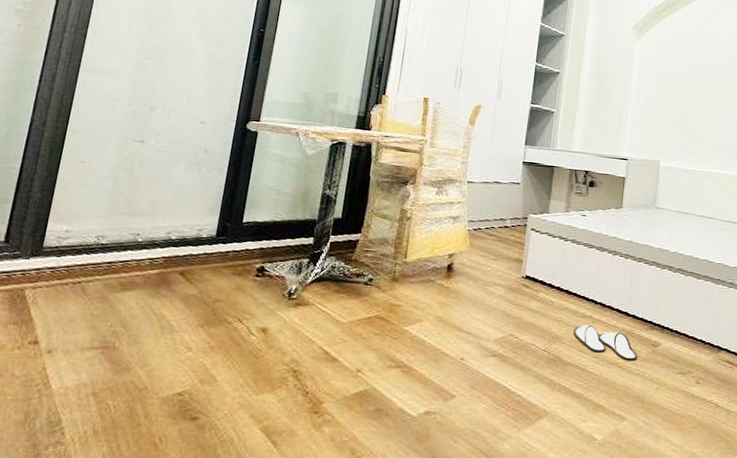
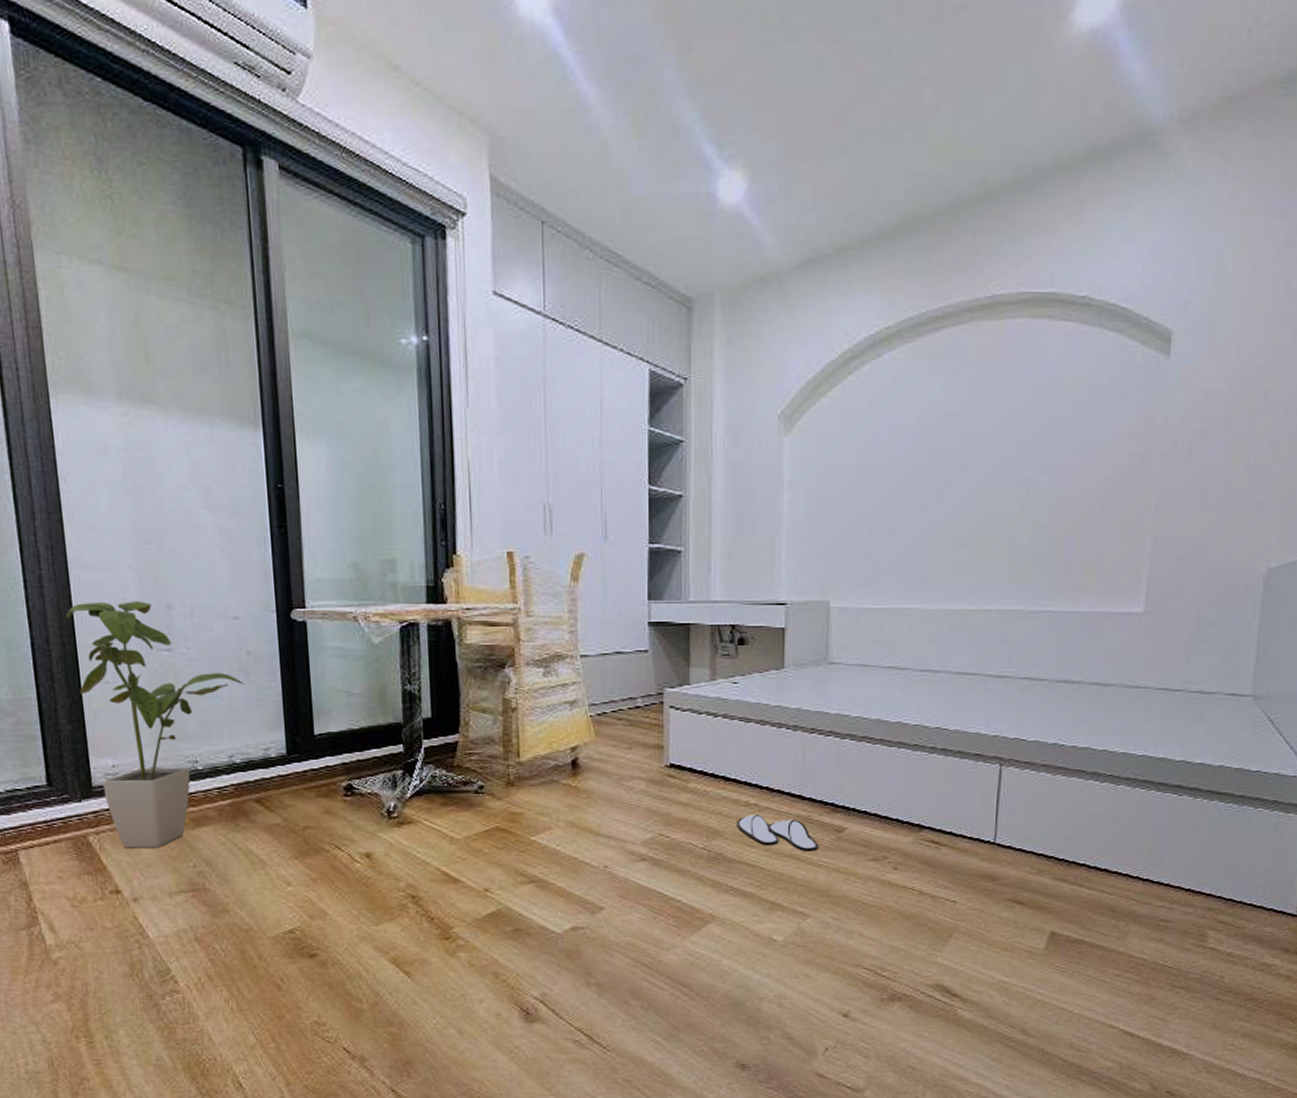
house plant: none [50,97,196,306] -> present [65,601,244,848]

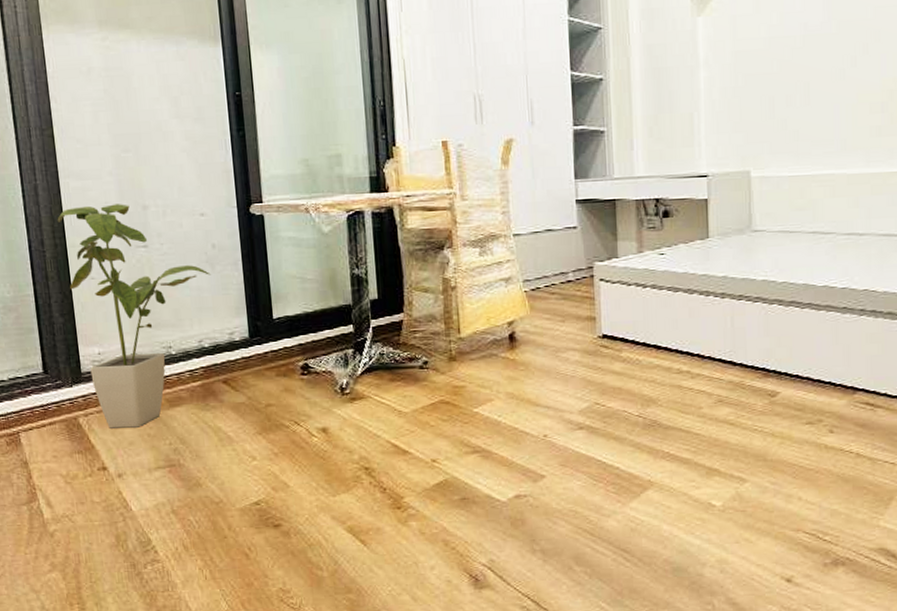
slippers: present [737,815,818,852] -> none [670,381,752,417]

